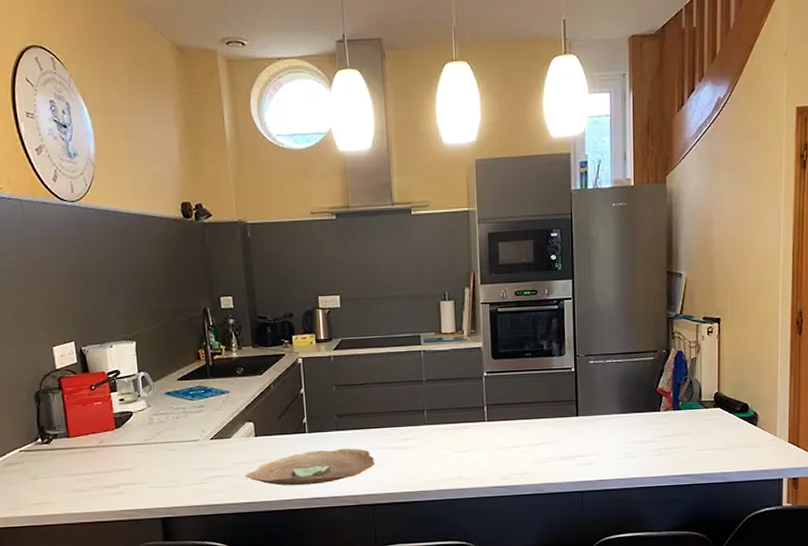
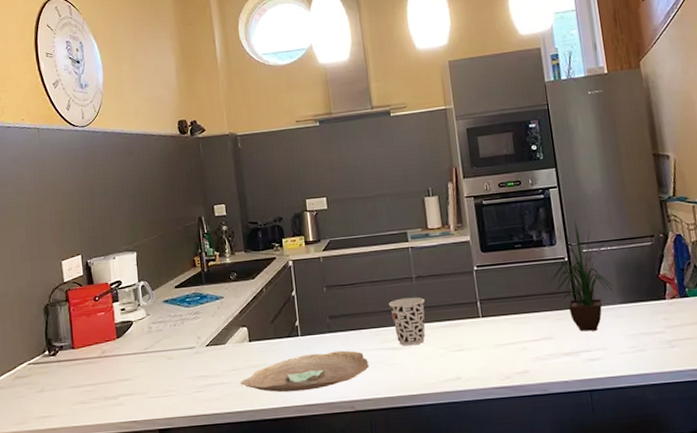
cup: none [397,399,434,446] -> present [388,297,426,346]
potted plant: none [554,333,614,438] -> present [549,220,614,332]

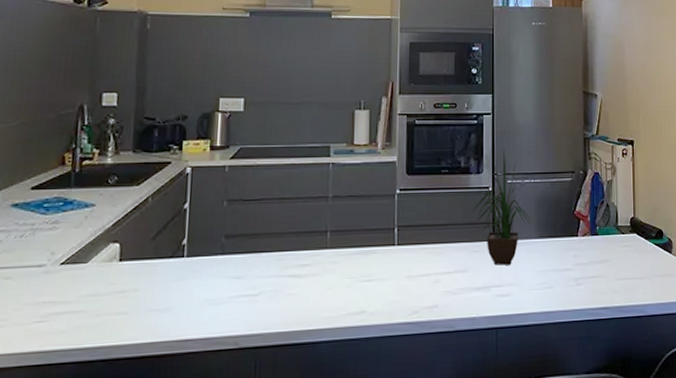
decorative bowl: present [239,350,369,393] -> none [97,276,264,325]
cup: present [388,297,426,346] -> none [297,219,339,274]

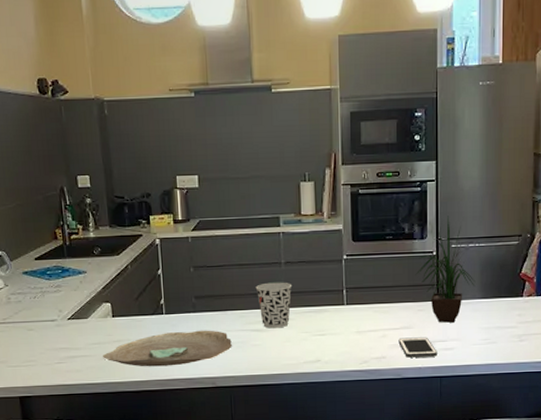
decorative bowl: none [97,276,264,325] -> present [102,330,232,367]
cup: none [297,219,339,274] -> present [255,282,293,329]
cell phone: none [452,281,493,306] -> present [398,337,437,358]

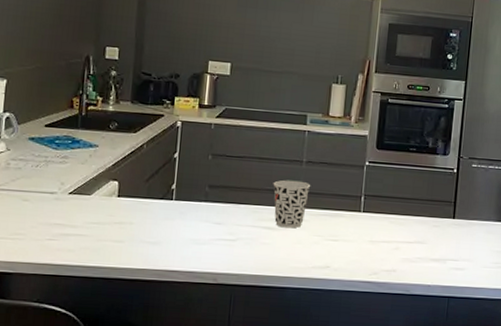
decorative bowl: present [102,330,232,367] -> none [99,220,241,256]
cell phone: present [398,337,437,358] -> none [410,252,448,275]
potted plant: present [415,216,476,323] -> none [434,135,492,242]

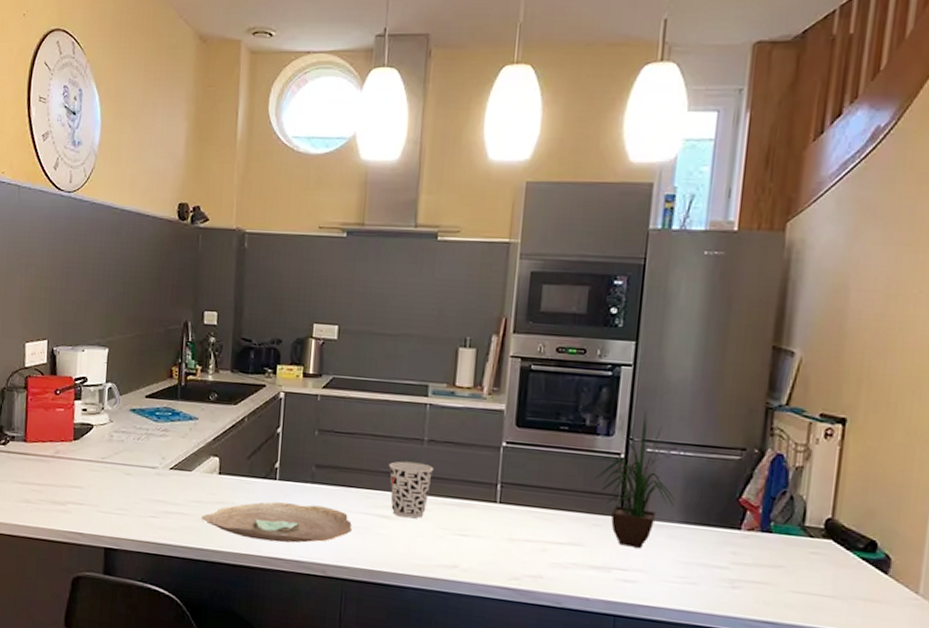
decorative bowl: none [99,220,241,256] -> present [200,501,352,543]
potted plant: none [434,135,492,242] -> present [593,411,676,548]

